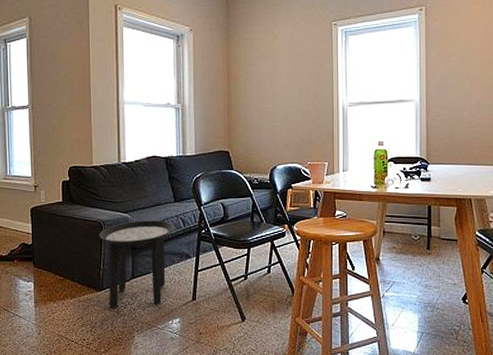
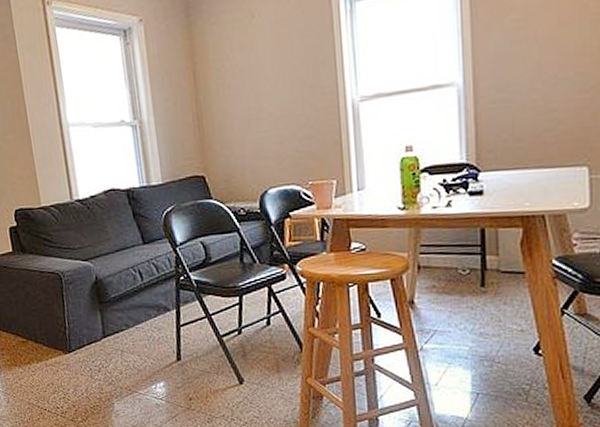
side table: present [99,220,174,309] -> none [59,267,147,373]

